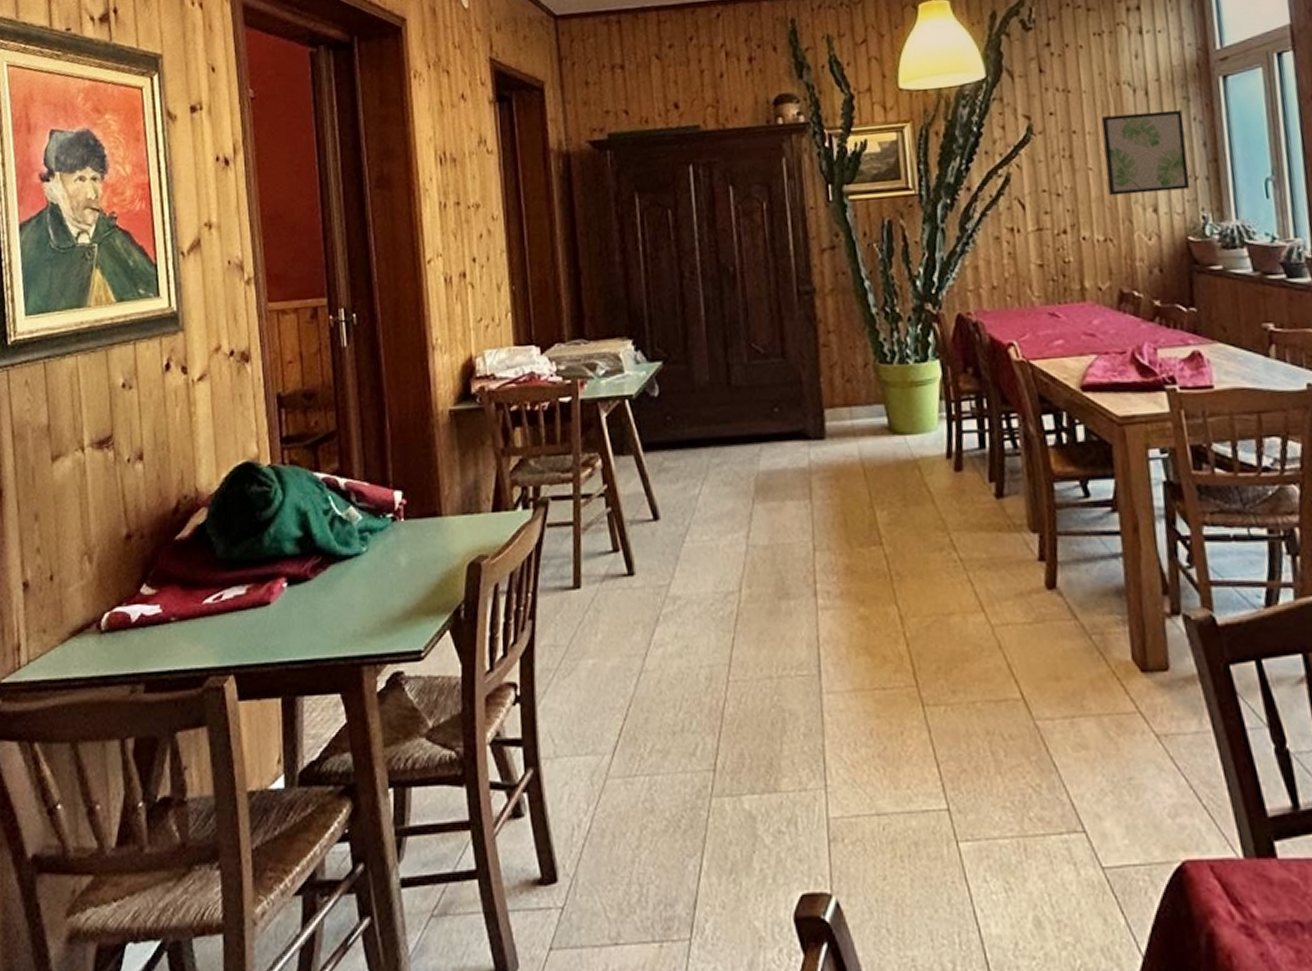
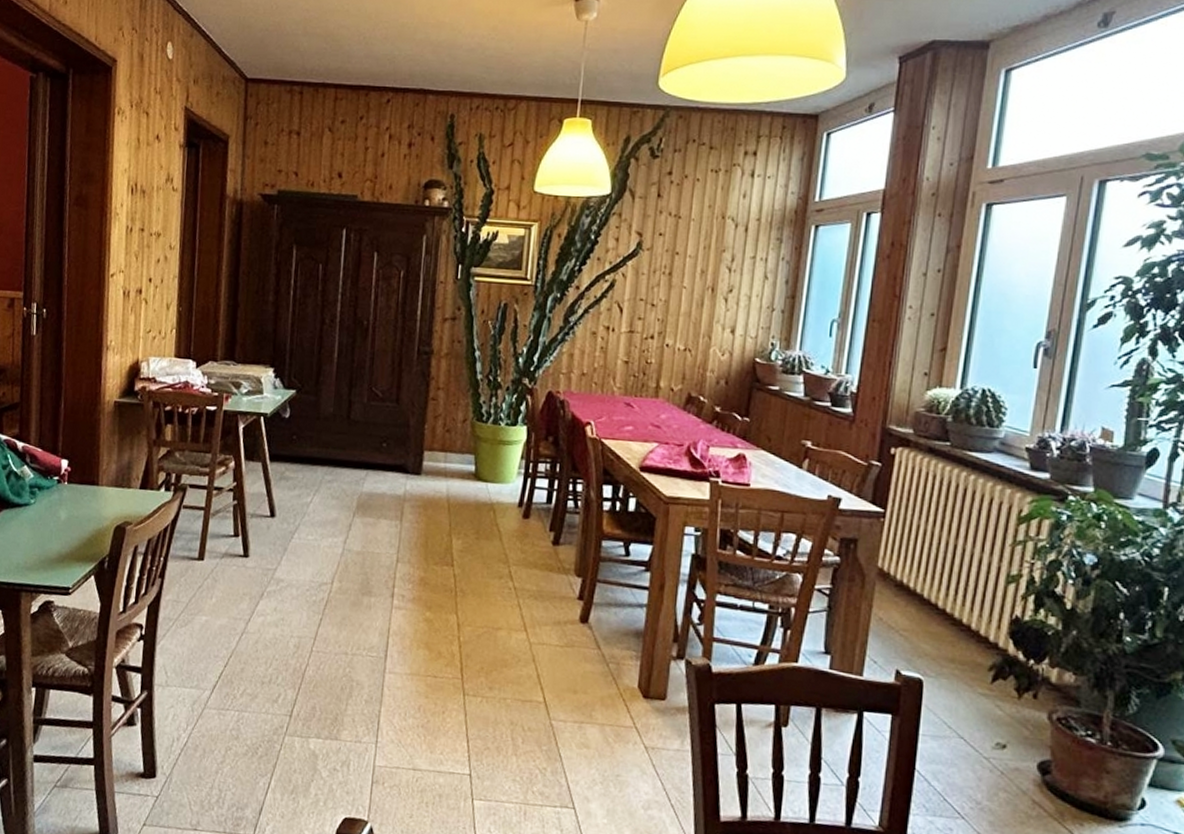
wall art: present [1101,109,1191,196] -> none [696,244,774,318]

